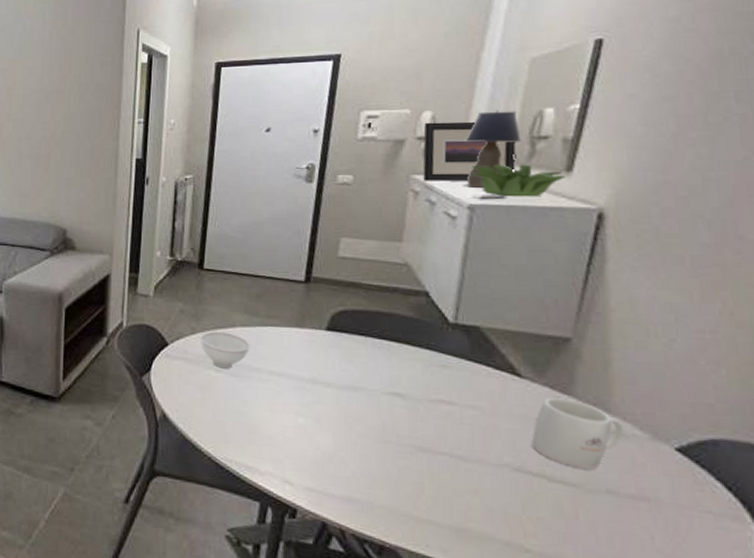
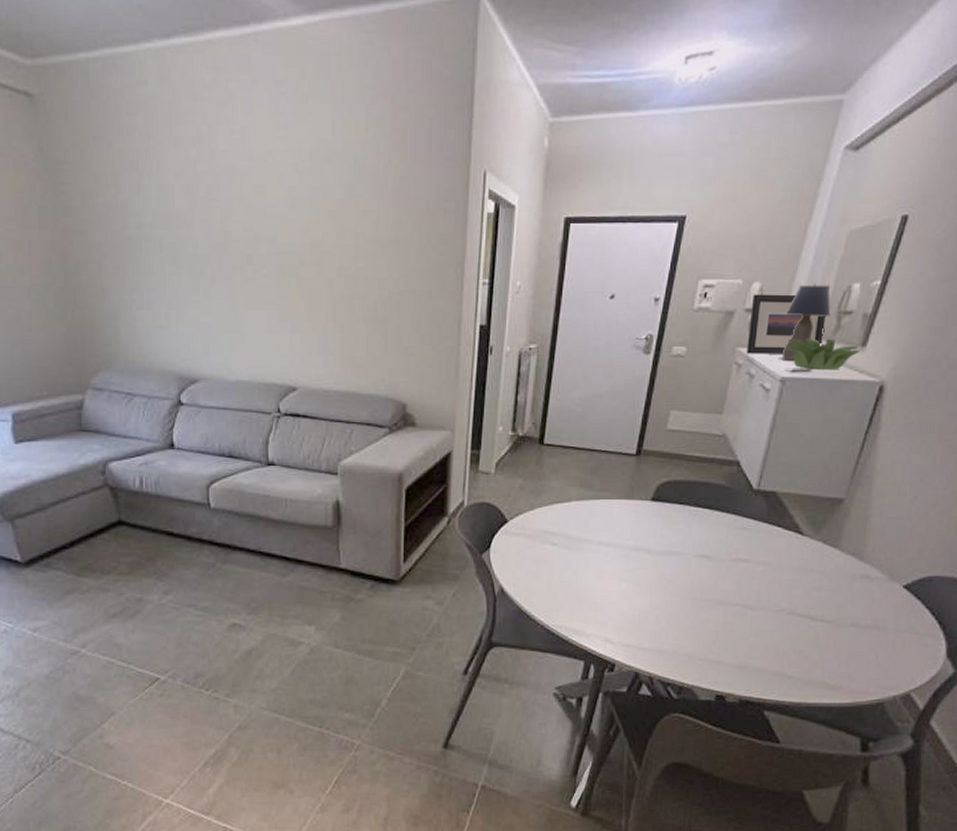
bowl: present [199,331,251,369] -> none [537,506,584,542]
mug: present [531,397,624,469] -> none [803,551,871,608]

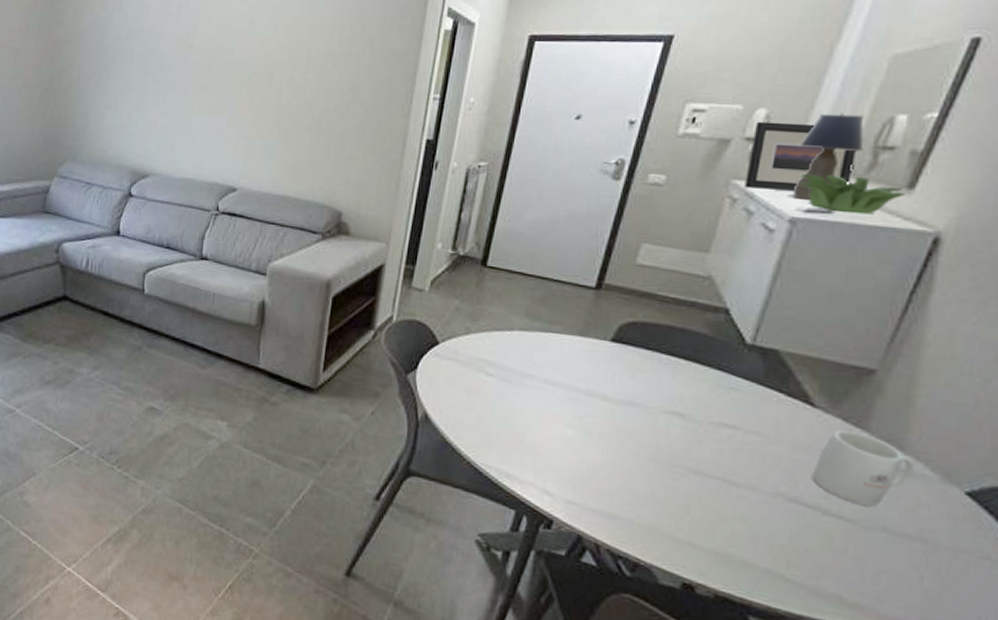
mug: none [803,551,871,608] -> present [812,430,915,506]

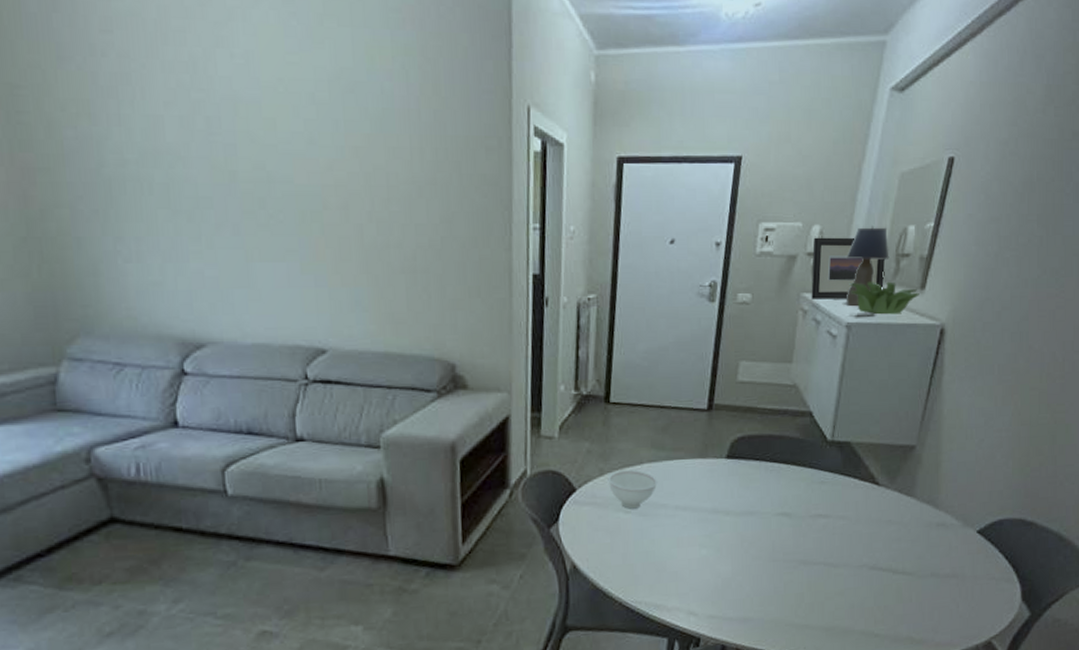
bowl: none [473,333,528,374] -> present [607,470,658,509]
mug: present [812,430,915,506] -> none [883,500,946,559]

